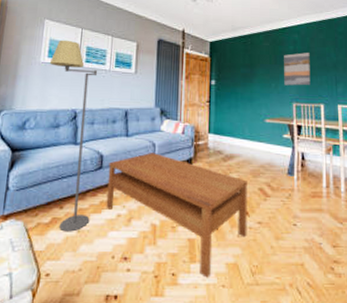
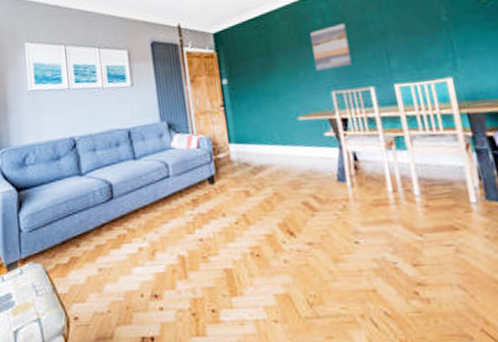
floor lamp: present [49,40,98,232] -> none [37,61,110,272]
coffee table: present [106,153,247,278] -> none [120,174,296,313]

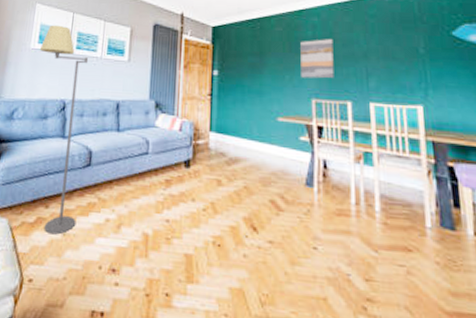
floor lamp: none [37,61,110,272] -> present [39,24,89,235]

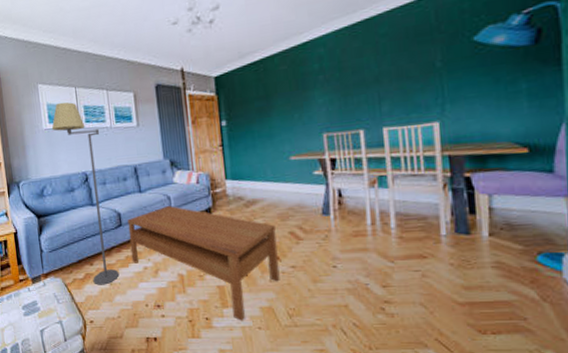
coffee table: none [94,151,256,303] -> present [127,206,280,321]
wall art: present [300,39,334,79] -> none [307,68,345,114]

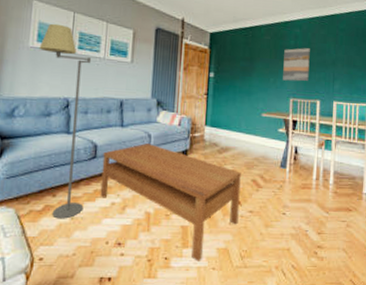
wall art: none [307,68,345,114] -> present [283,48,310,82]

